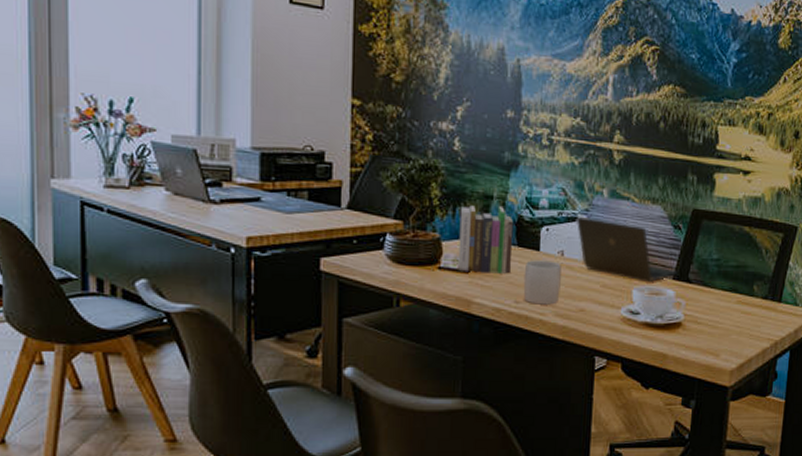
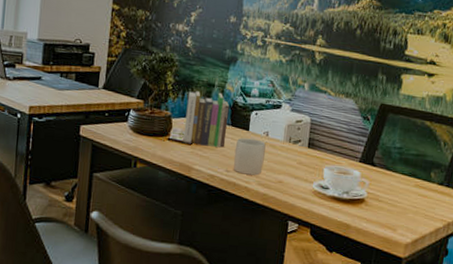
laptop: present [575,216,679,282] -> none [280,104,365,163]

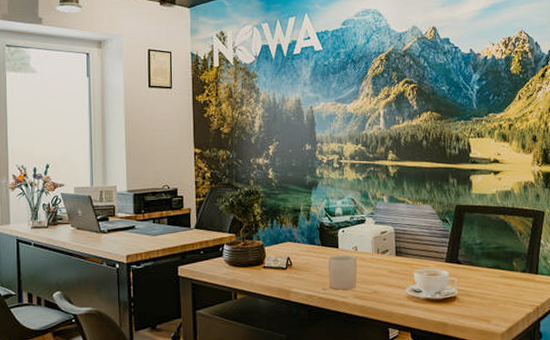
books: present [183,91,230,148] -> none [276,216,318,269]

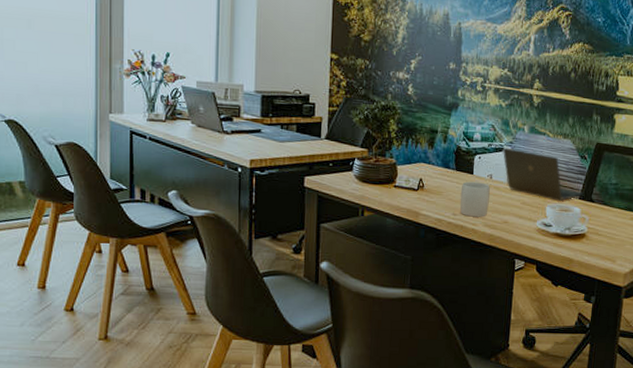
laptop: none [364,218,450,266] -> present [502,147,584,201]

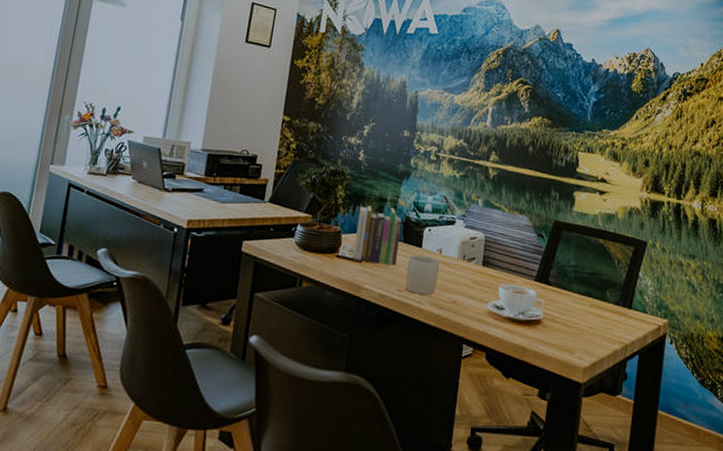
books: none [409,137,453,192] -> present [352,205,402,266]
laptop: present [502,147,584,201] -> none [454,220,541,282]

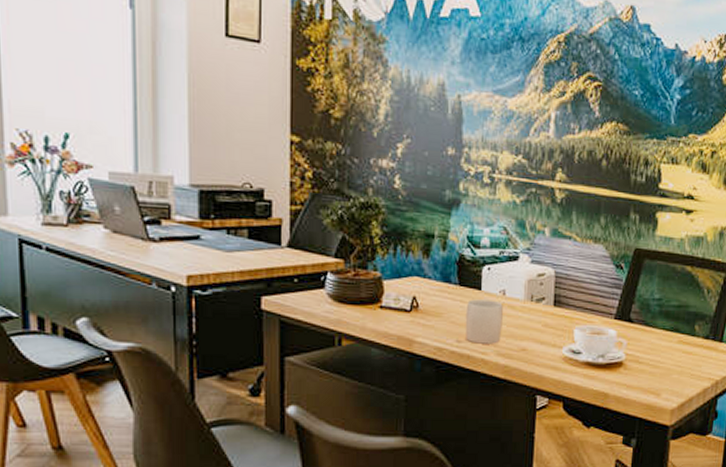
books: present [352,205,402,266] -> none [399,244,455,313]

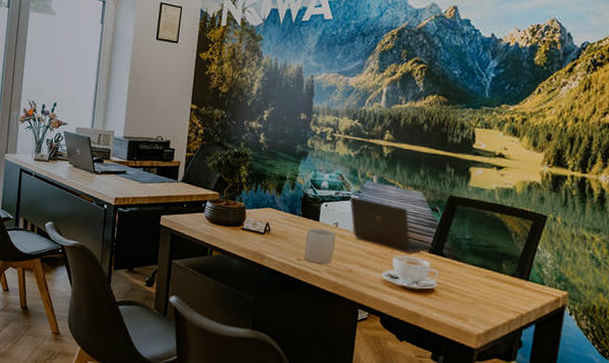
laptop: none [517,255,621,322] -> present [349,196,435,253]

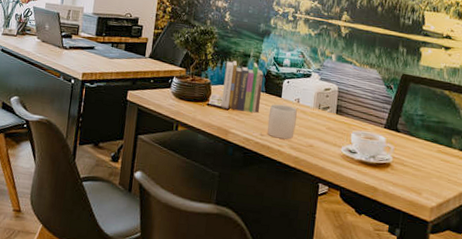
books: none [256,183,301,238] -> present [221,60,264,113]
laptop: present [349,196,435,253] -> none [310,73,390,129]

